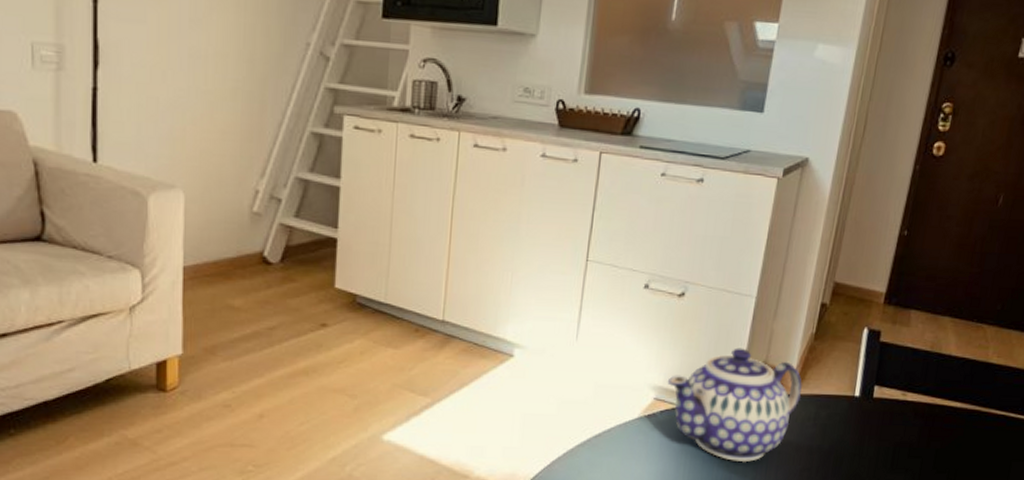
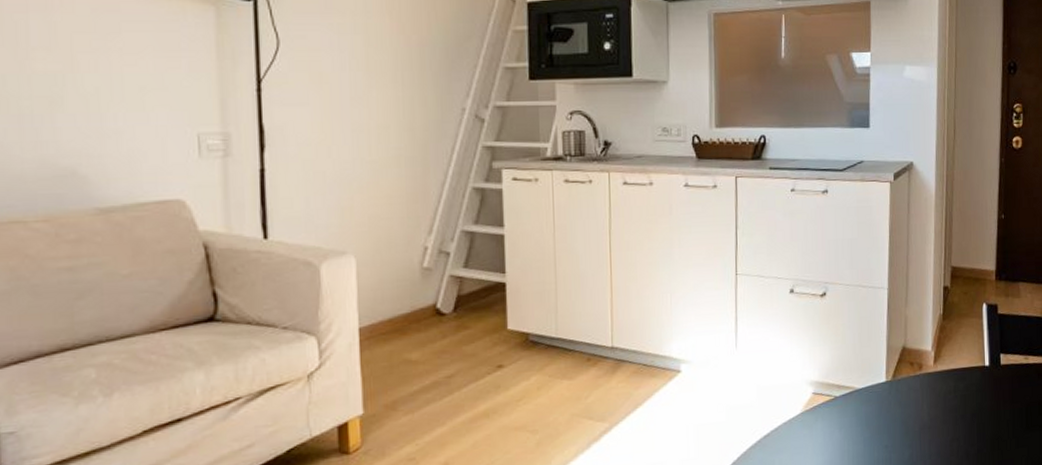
teapot: present [667,347,802,463] -> none [822,335,940,442]

